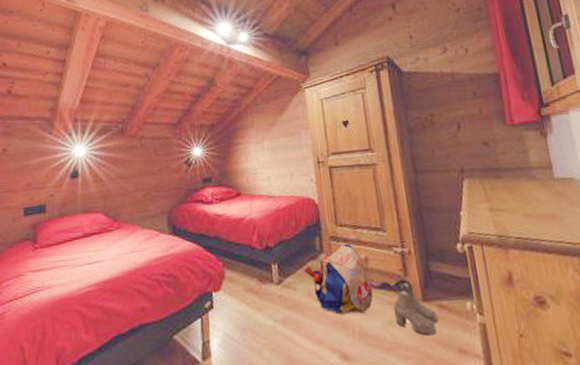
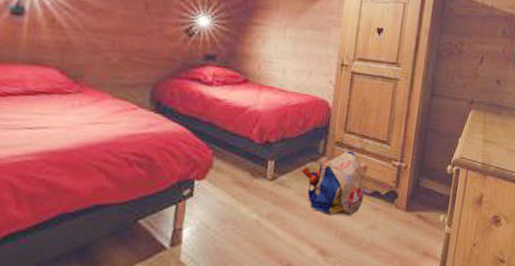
boots: present [393,281,438,335] -> none [378,192,414,239]

